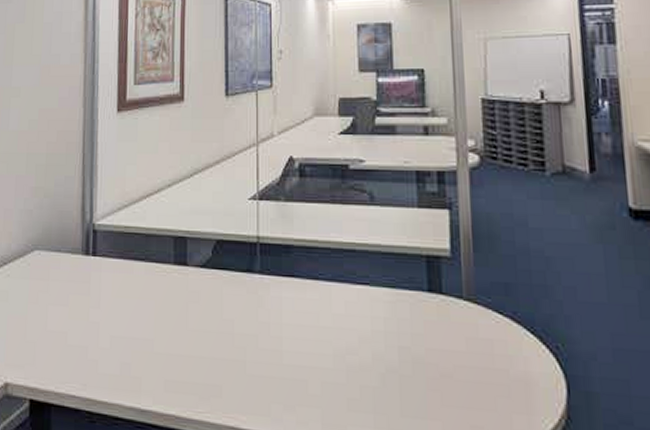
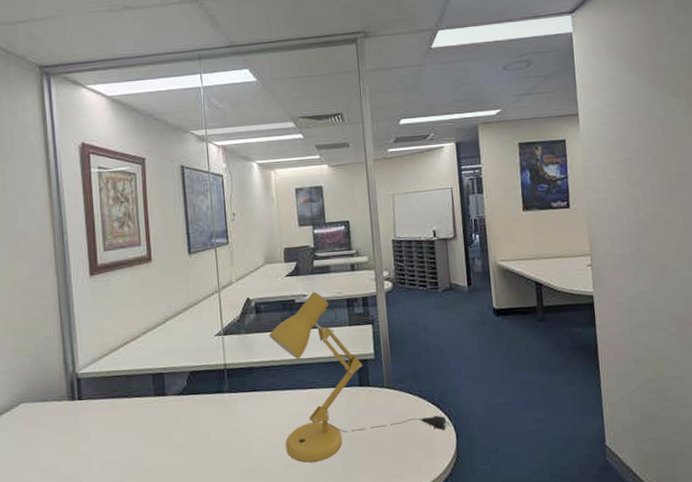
desk lamp: none [313,157,562,386] -> present [268,291,453,463]

